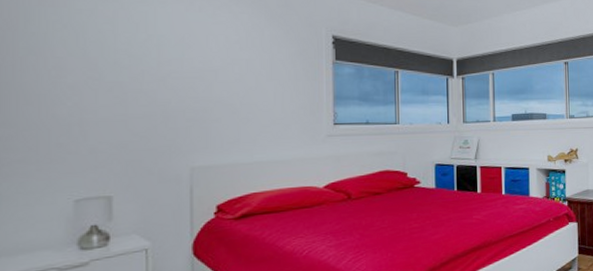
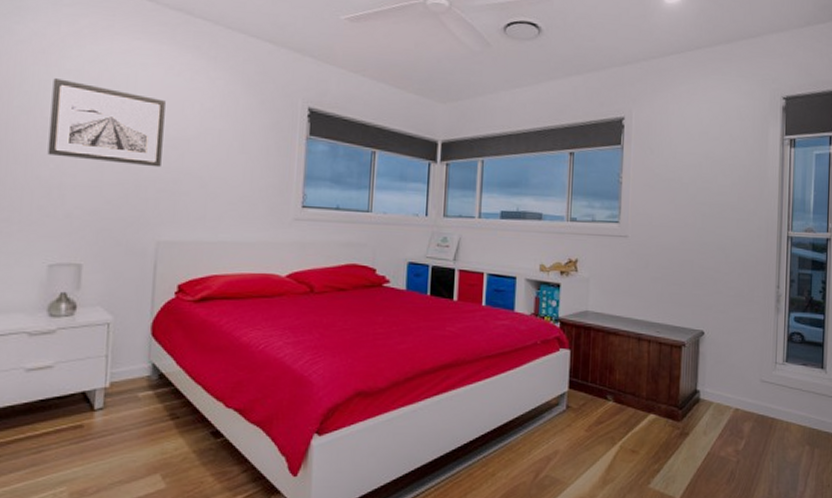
wall art: none [63,19,189,98] -> present [47,78,166,168]

